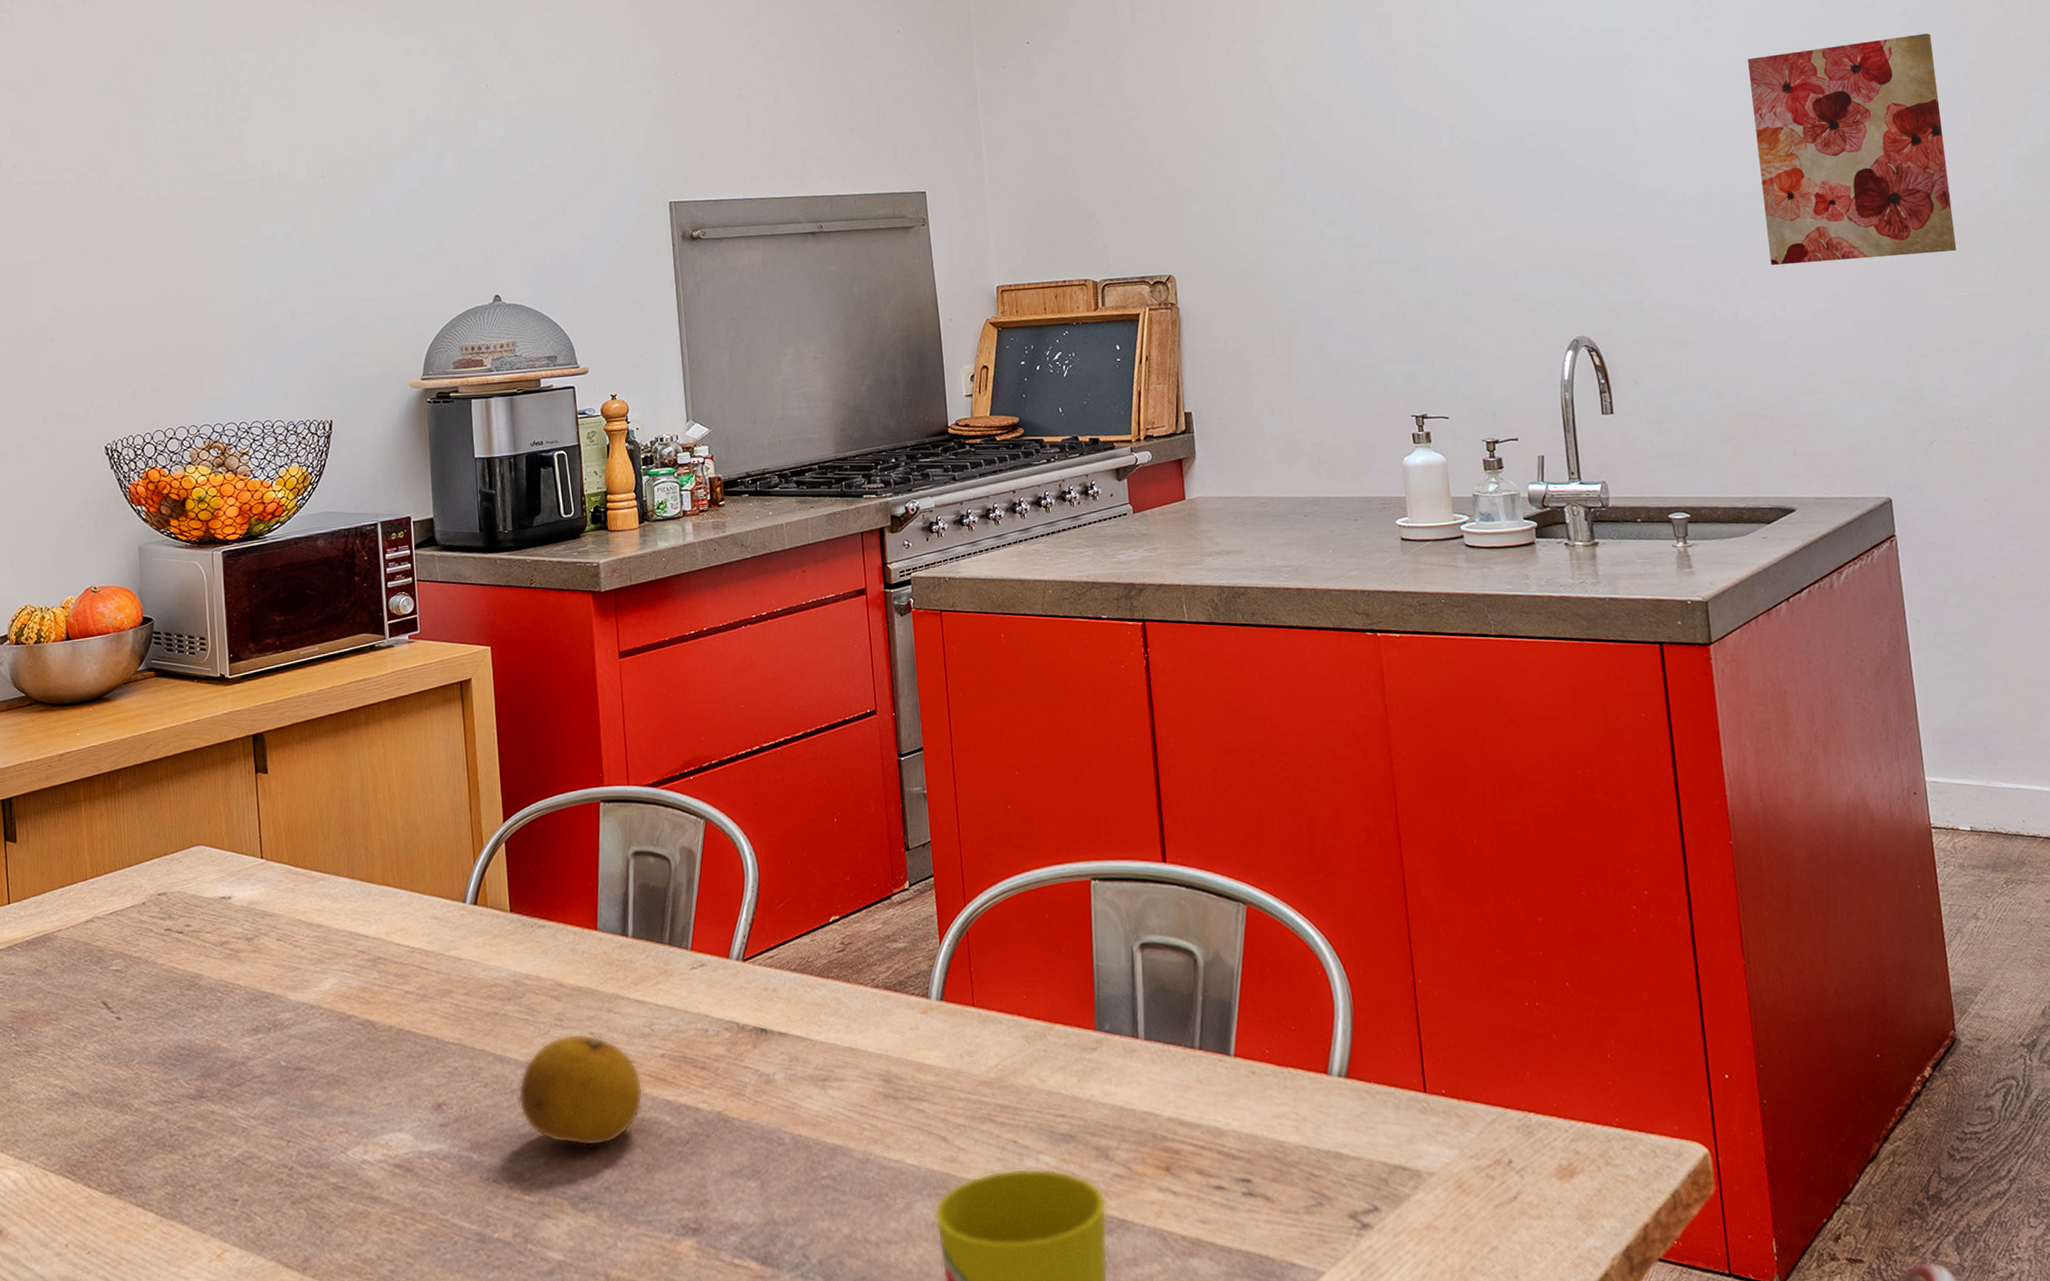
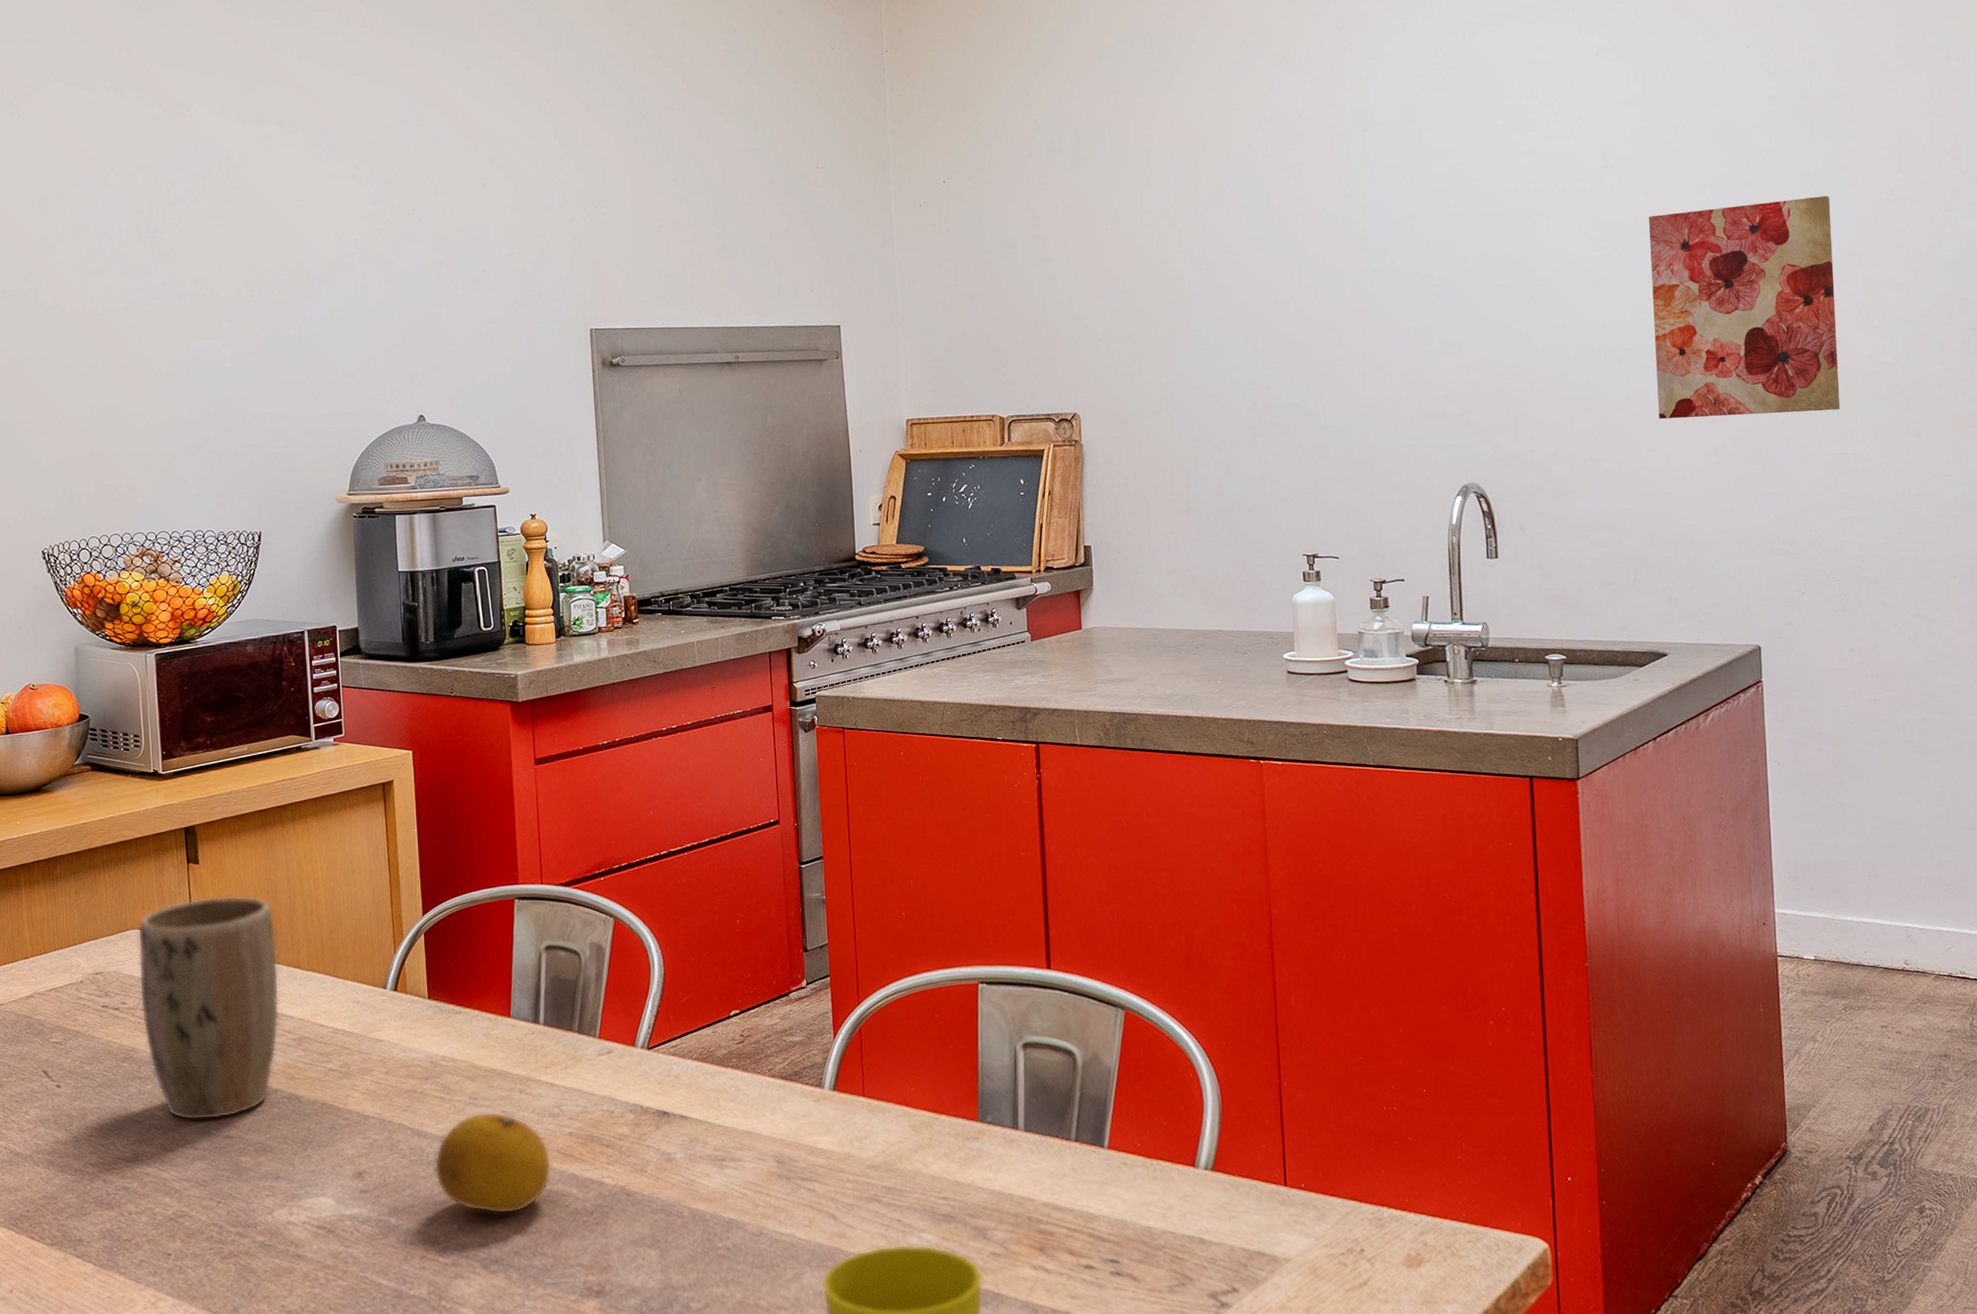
plant pot: none [203,806,353,1052] -> present [137,895,280,1121]

